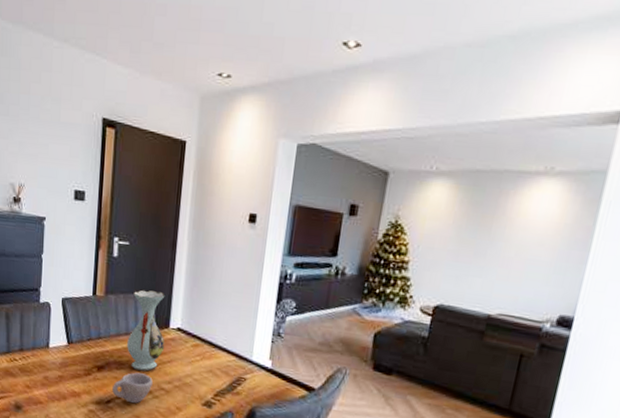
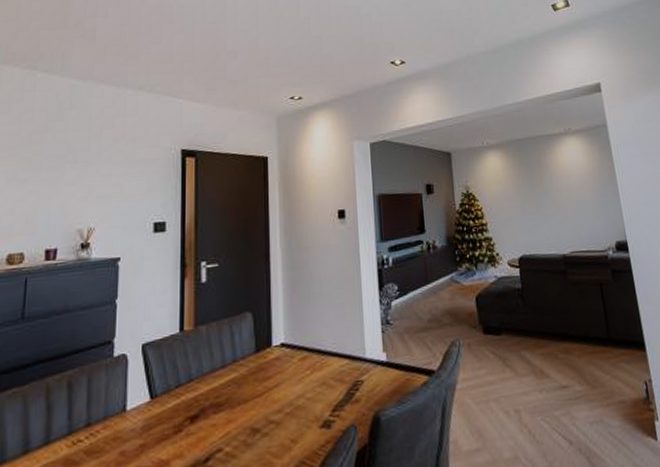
cup: present [112,372,153,403] -> none [211,409,259,453]
vase: present [127,289,165,372] -> none [225,308,269,408]

